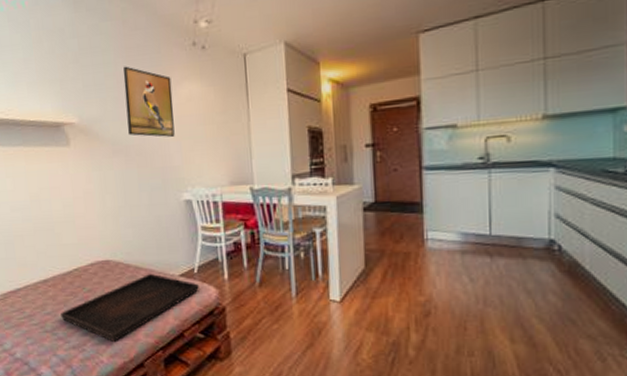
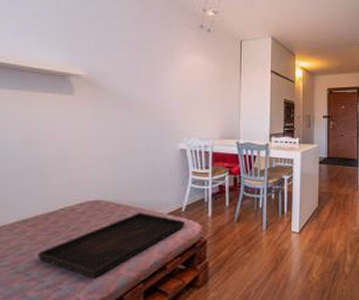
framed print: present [123,66,175,137] -> none [134,34,179,96]

